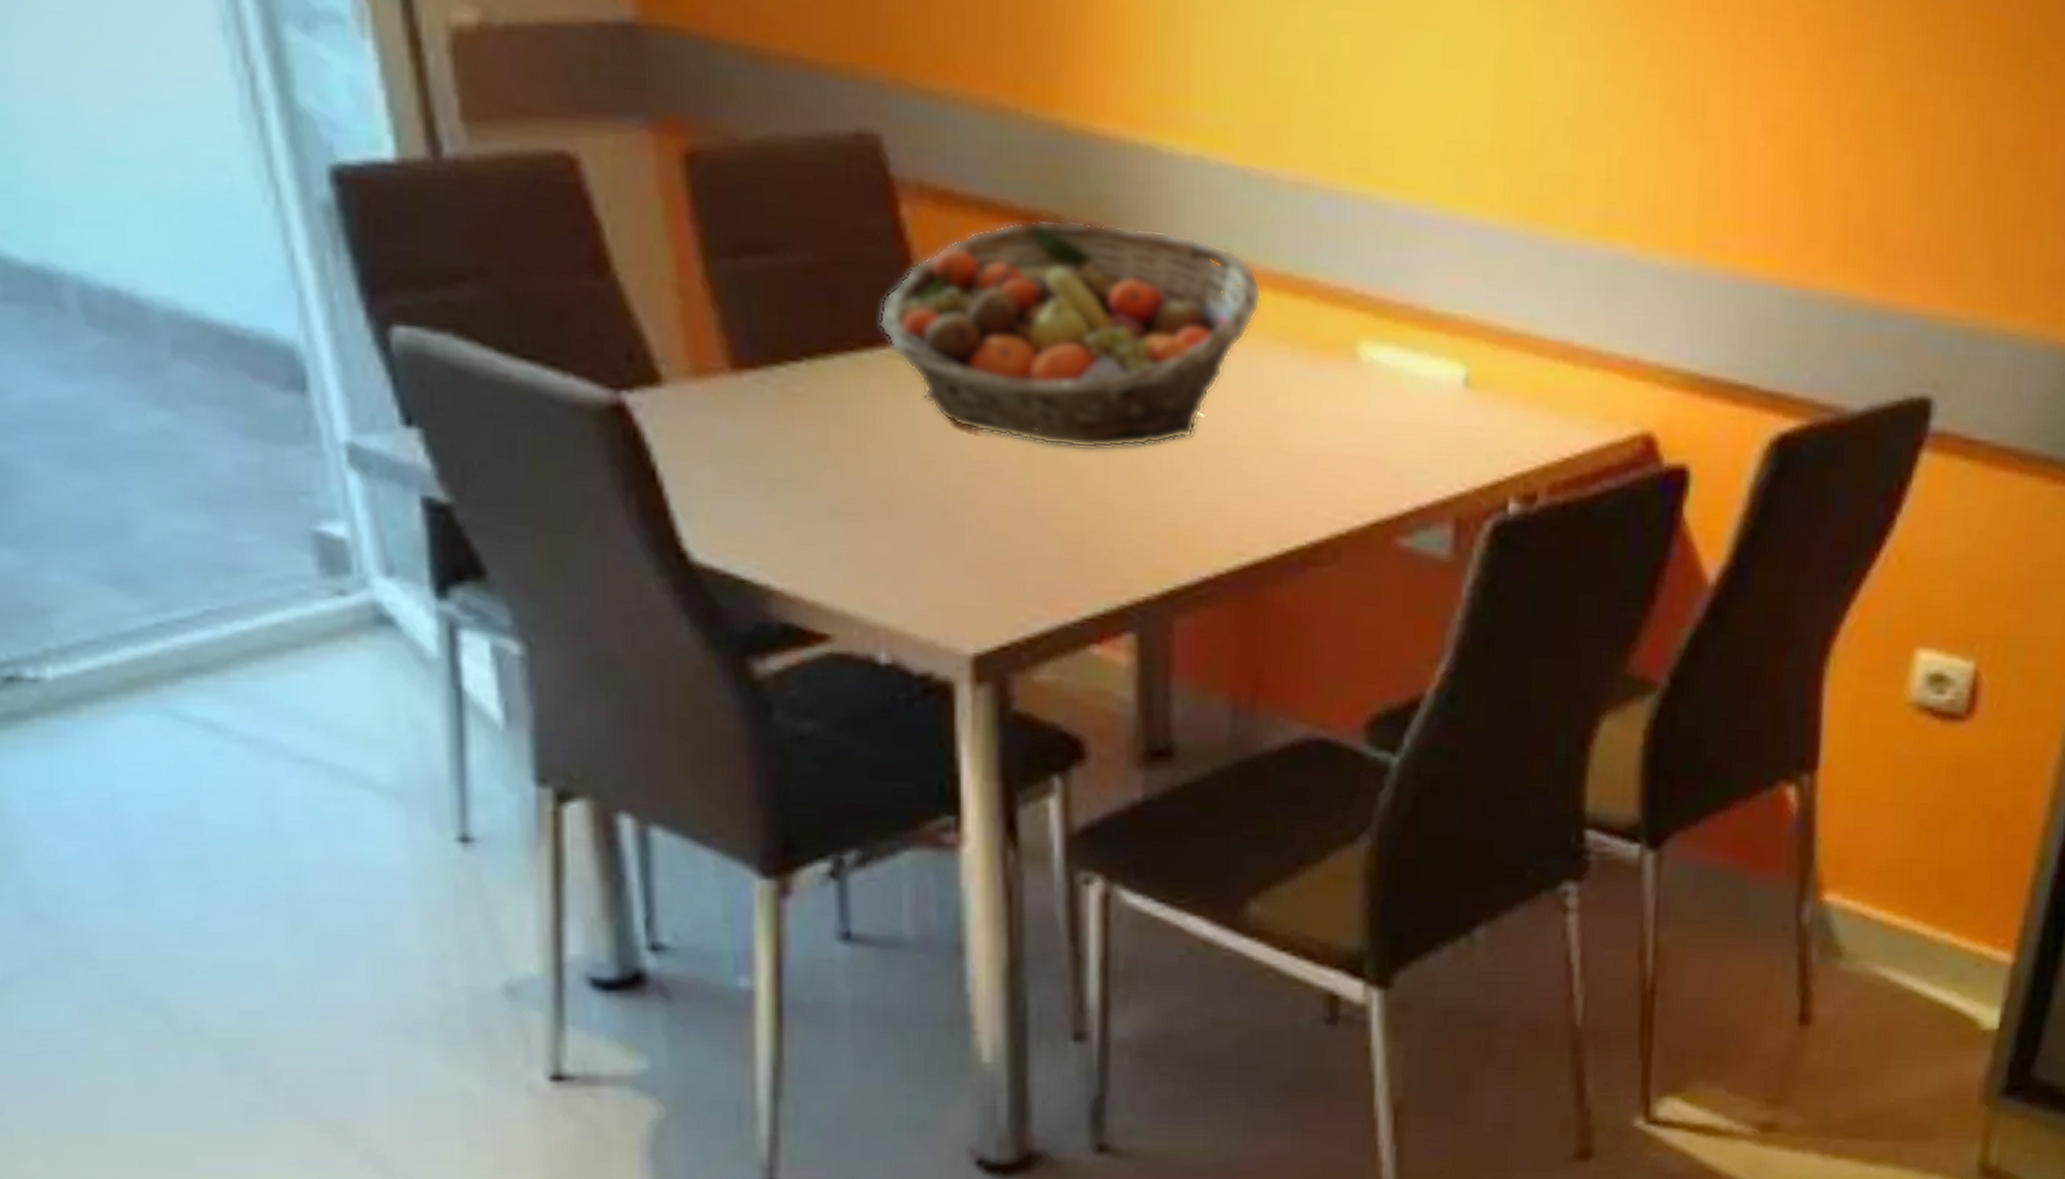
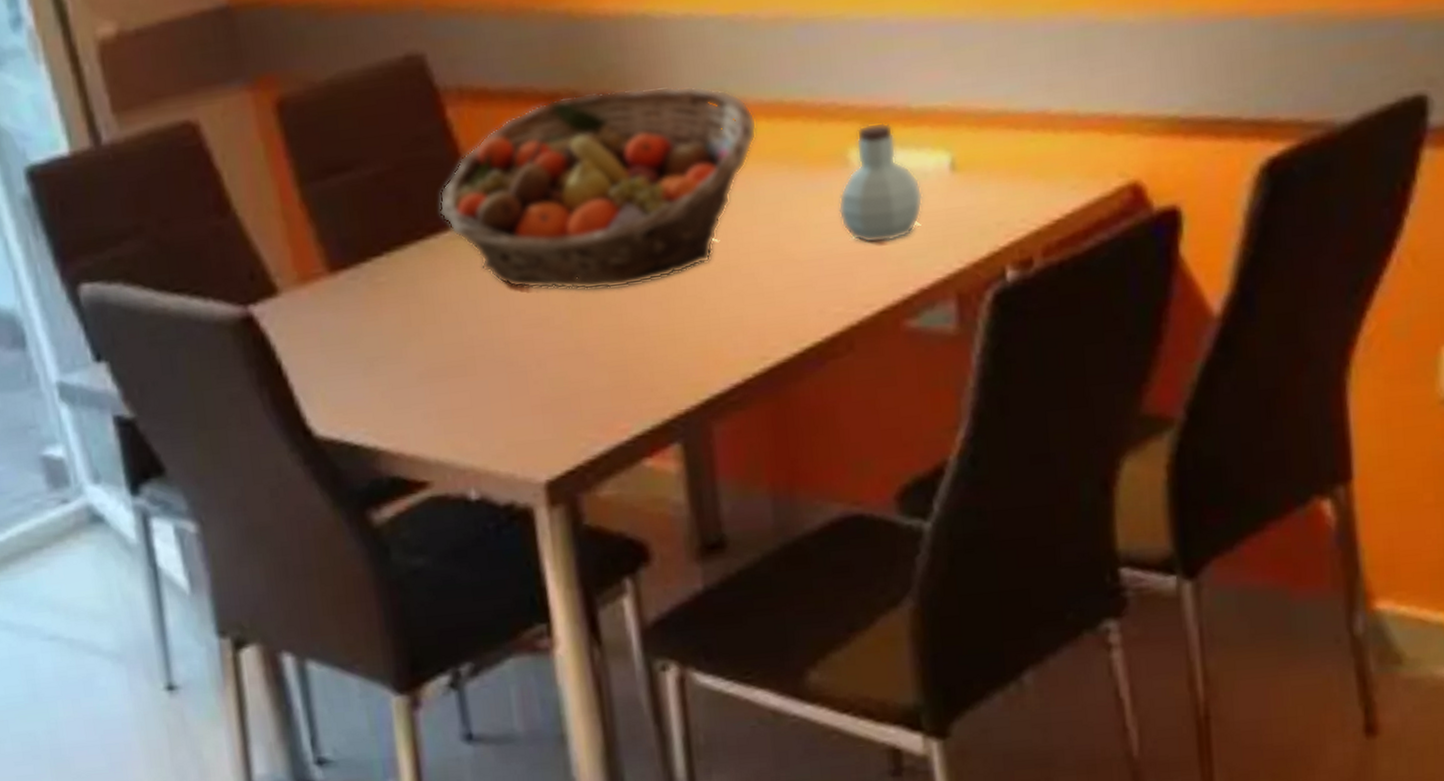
jar: none [1340,318,1432,450] -> present [838,122,923,244]

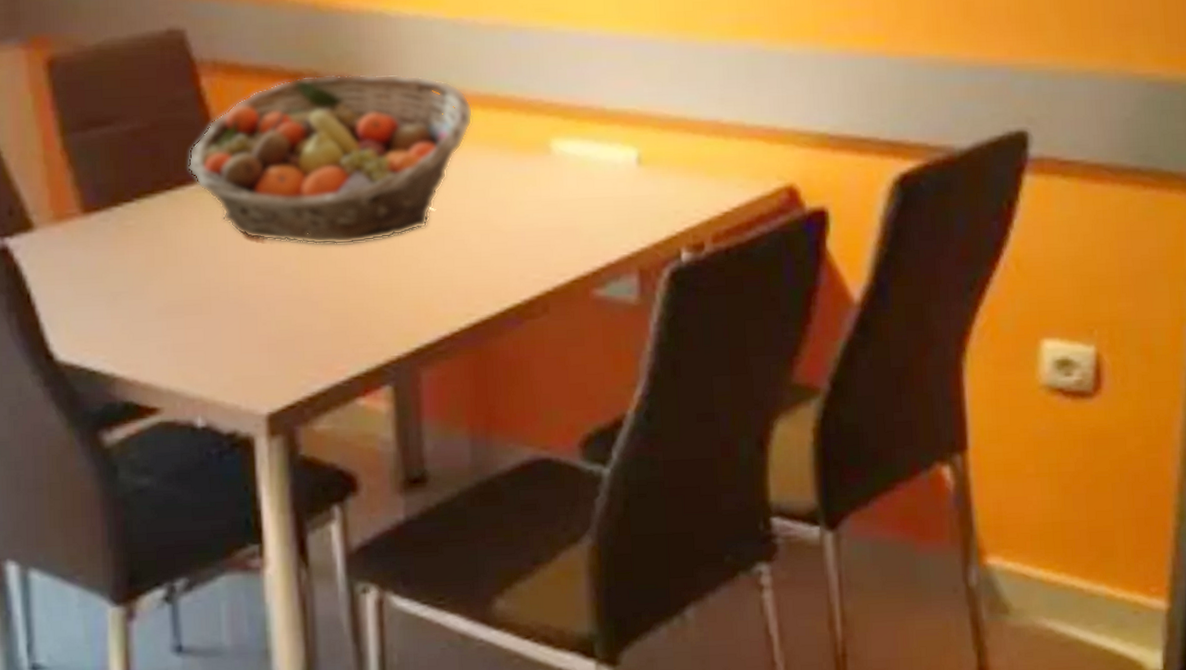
jar: present [838,122,923,244] -> none [540,119,613,221]

